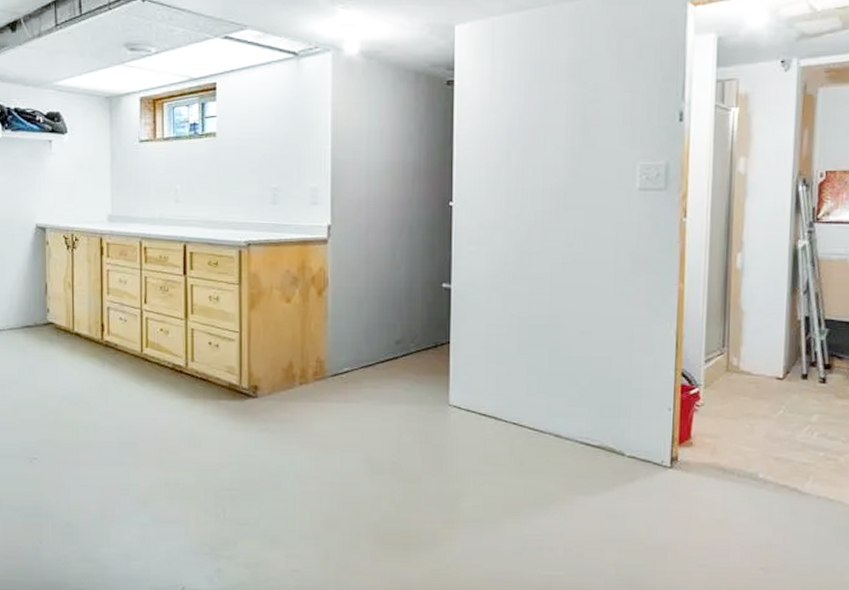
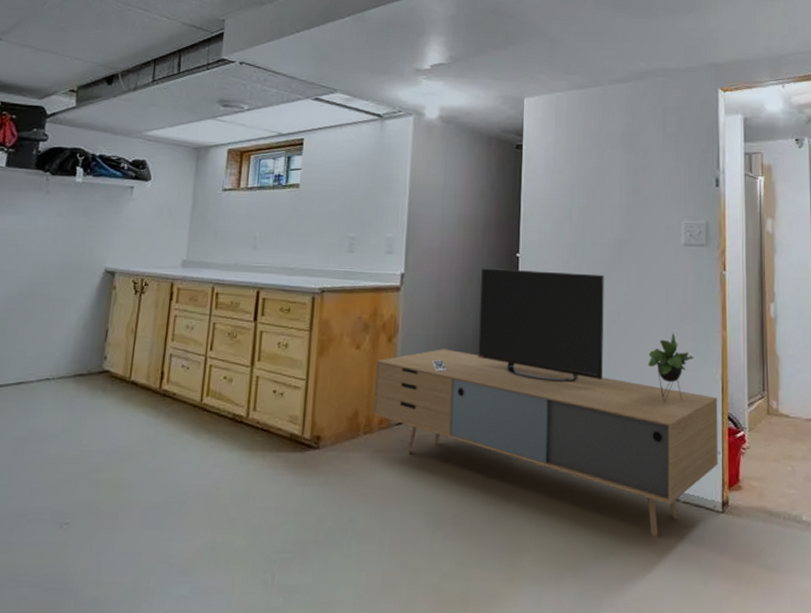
media console: none [308,218,671,489] -> present [373,268,718,537]

